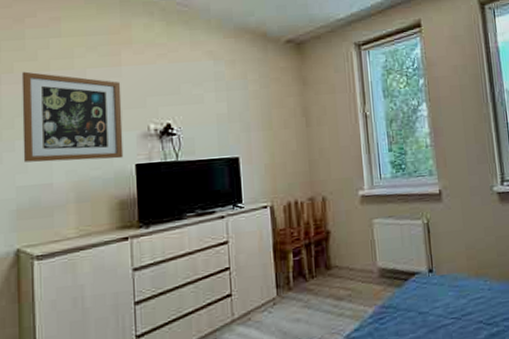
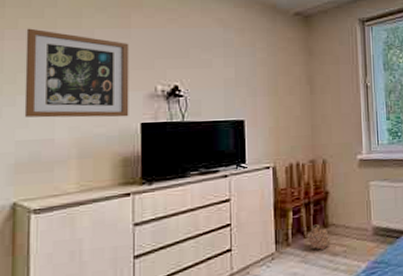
basket: none [308,266,334,294] -> present [306,224,331,250]

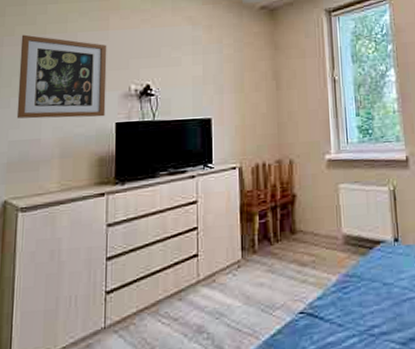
basket: present [306,224,331,250] -> none [273,230,298,259]

